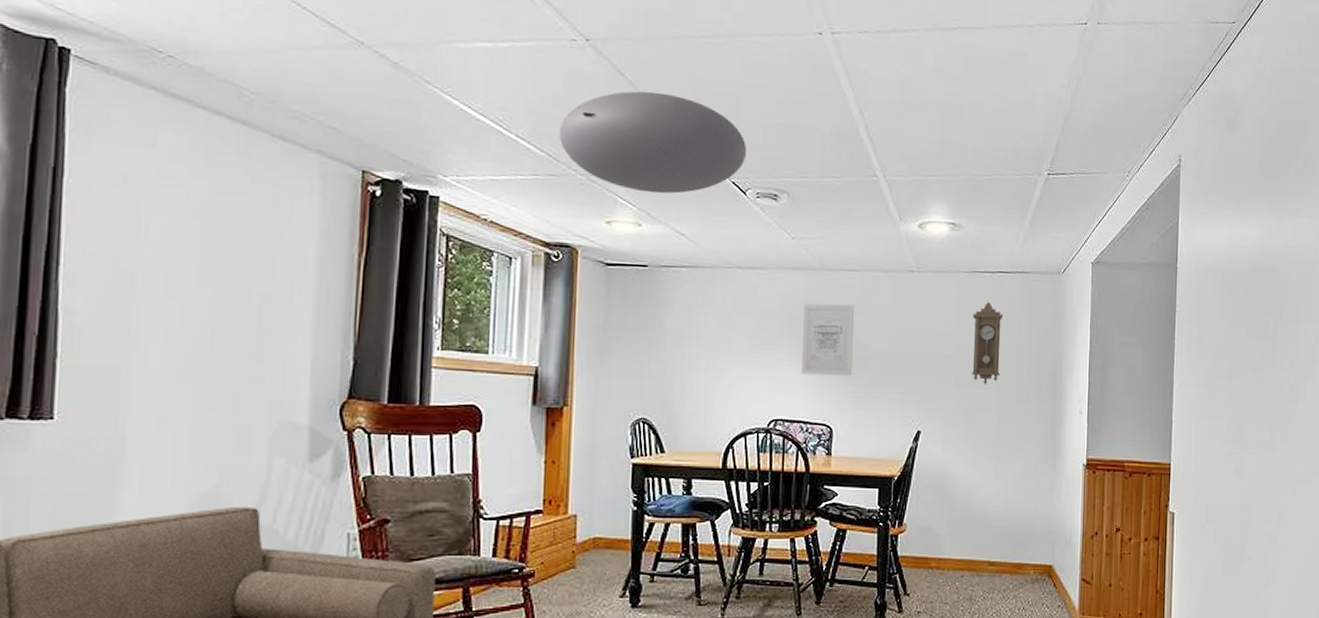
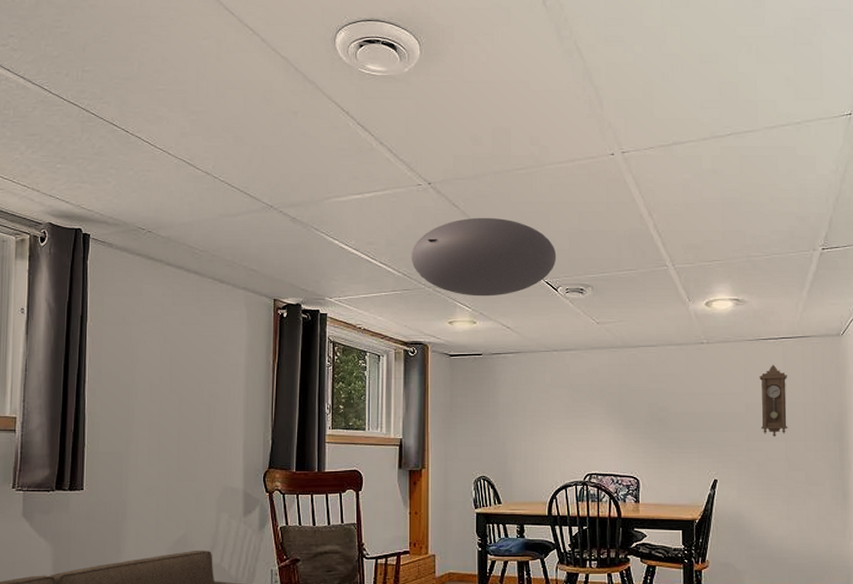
wall art: present [800,303,855,377] -> none [609,375,654,436]

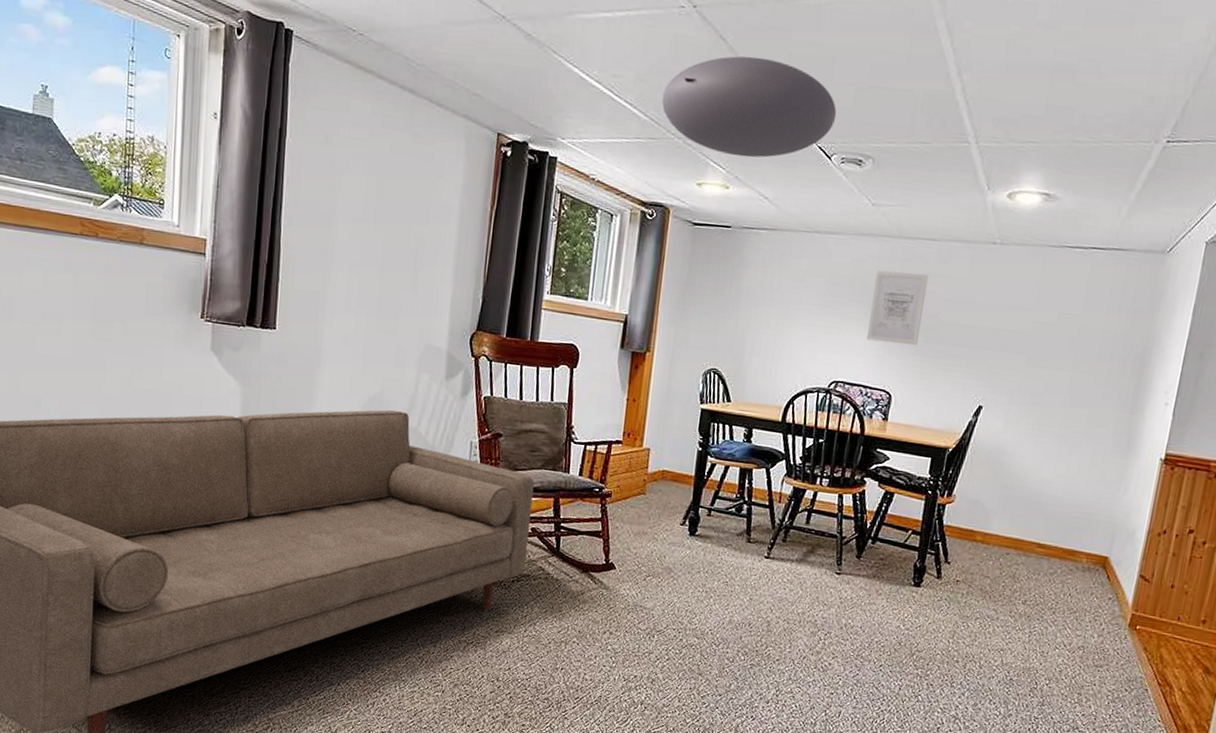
wall art: none [609,375,654,436] -> present [866,270,929,346]
pendulum clock: present [759,365,788,438] -> none [1045,279,1091,366]

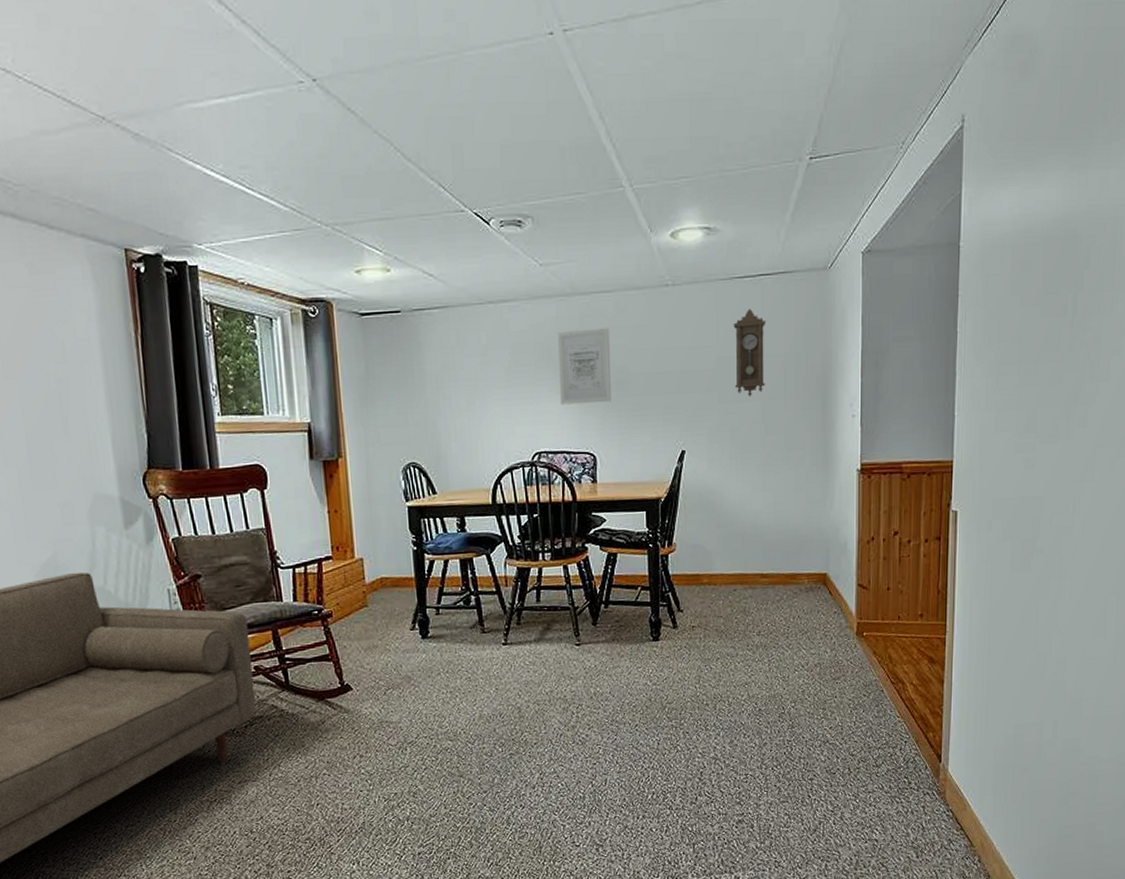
ceiling light: present [661,56,837,158] -> none [299,126,487,236]
pendulum clock: none [1045,279,1091,366] -> present [733,309,767,398]

